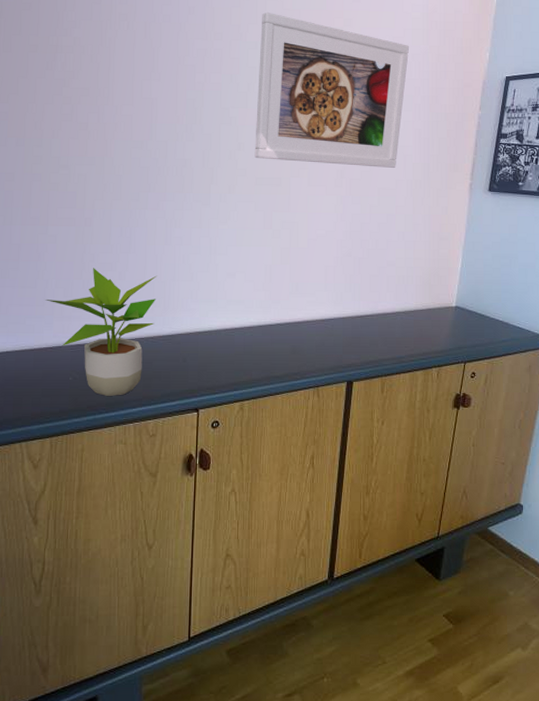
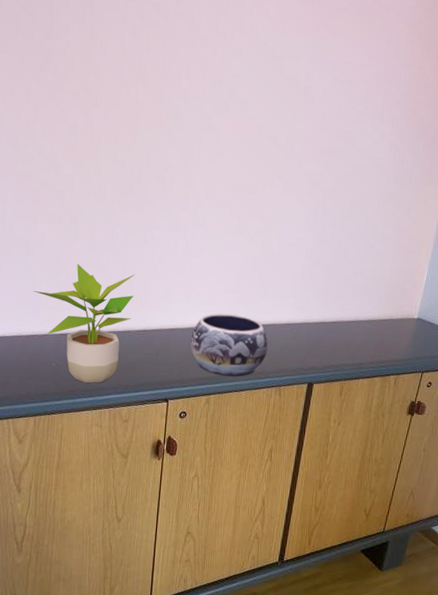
decorative bowl: none [220,312,302,379] -> present [190,313,268,377]
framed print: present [254,12,410,168] -> none [233,20,392,180]

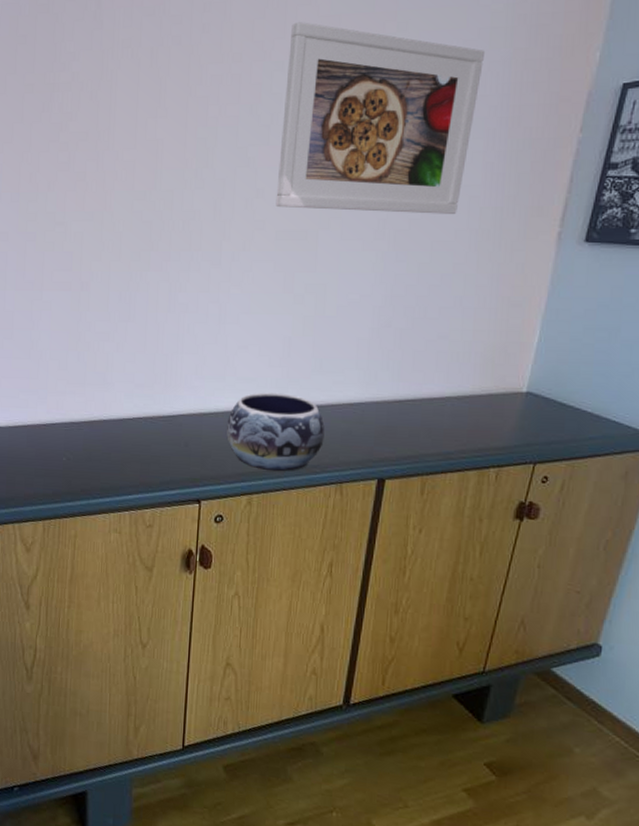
potted plant: present [33,264,136,383] -> none [39,338,158,481]
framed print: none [233,20,392,180] -> present [275,22,486,214]

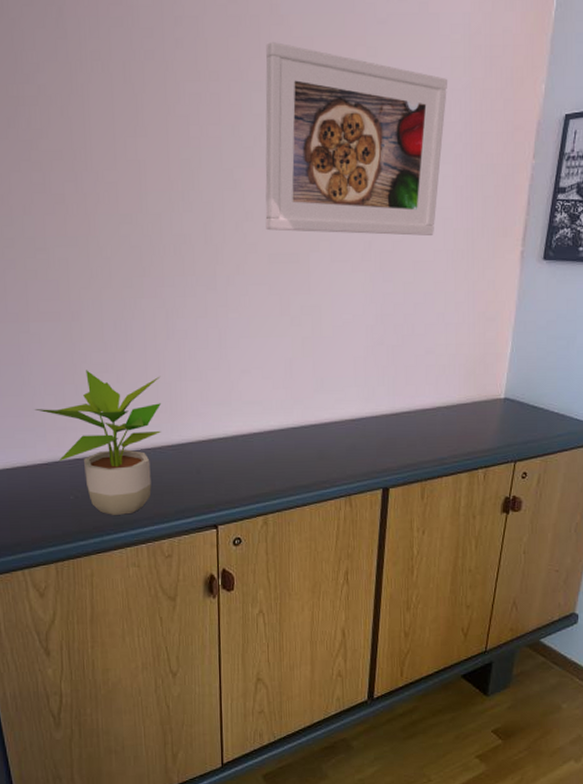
potted plant: none [39,338,158,481] -> present [34,370,162,515]
decorative bowl: present [227,392,325,471] -> none [237,414,331,490]

